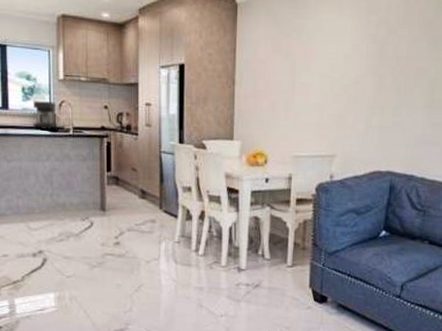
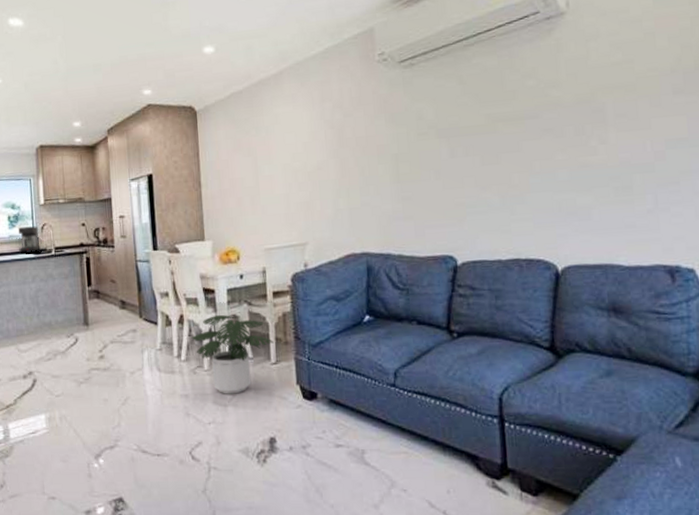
potted plant: none [211,215,292,291] -> present [191,315,274,394]

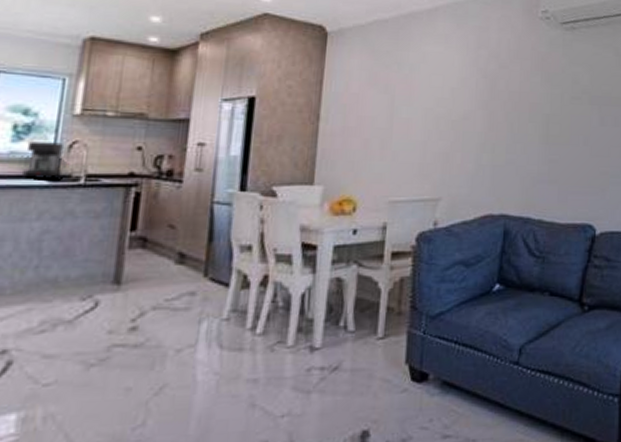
potted plant: present [191,315,274,394] -> none [275,277,384,378]

